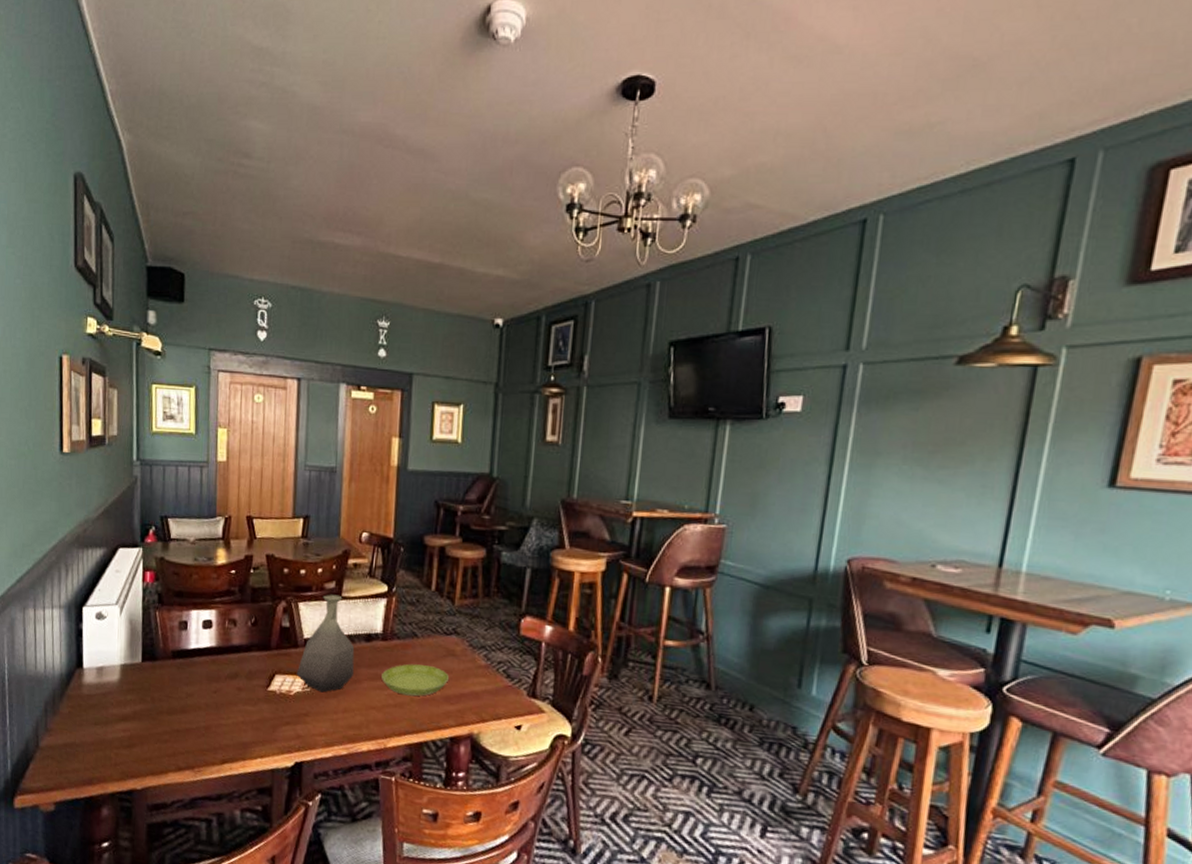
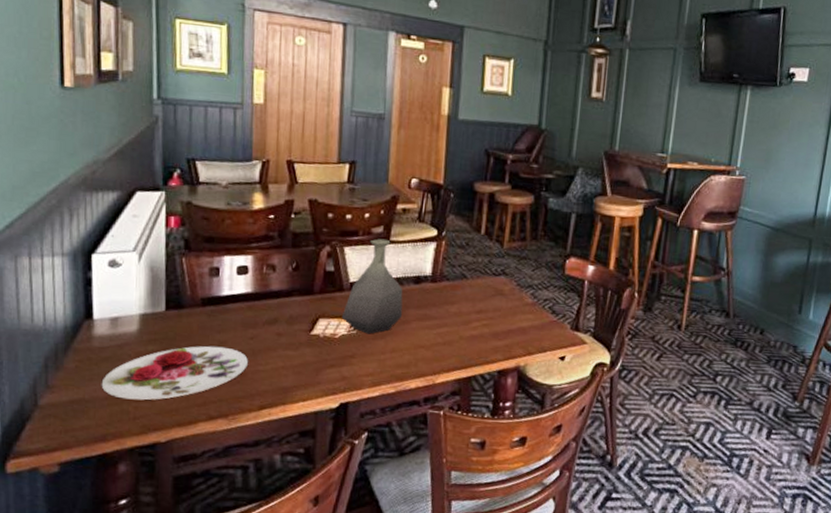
plate: none [89,697,212,748] -> present [101,345,248,401]
saucer: present [381,664,450,697] -> none [430,304,498,334]

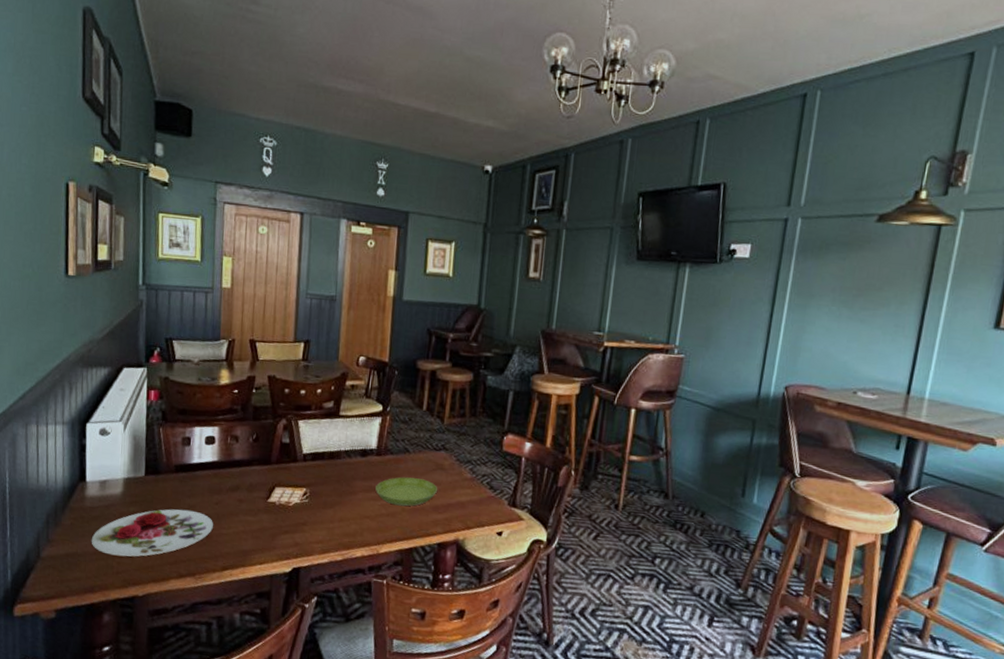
vase: present [341,238,403,334] -> none [295,413,351,504]
saucer: none [430,304,498,334] -> present [375,477,438,507]

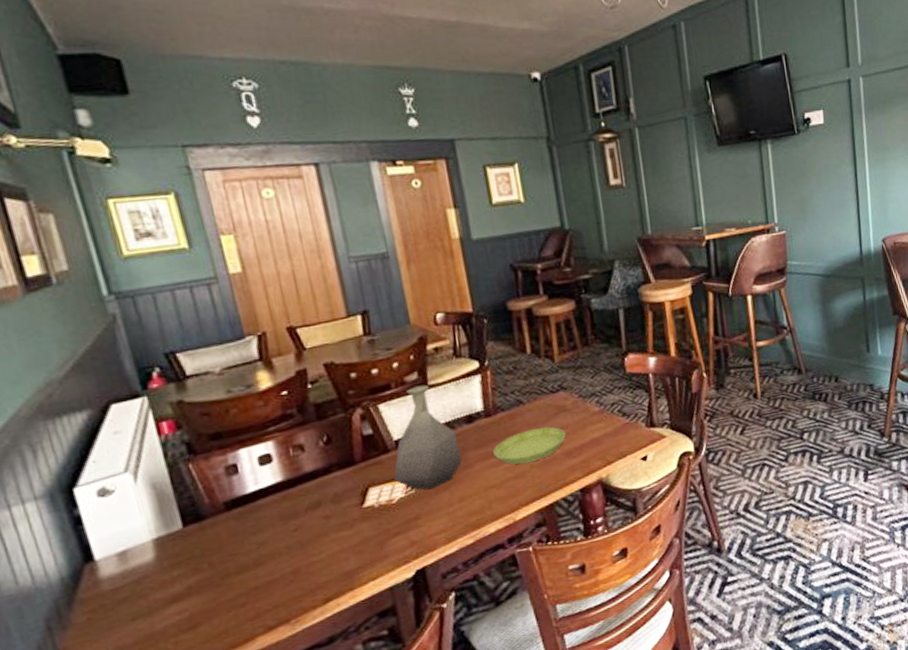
plate: present [91,509,213,557] -> none [125,547,299,639]
vase: none [295,413,351,504] -> present [393,384,462,490]

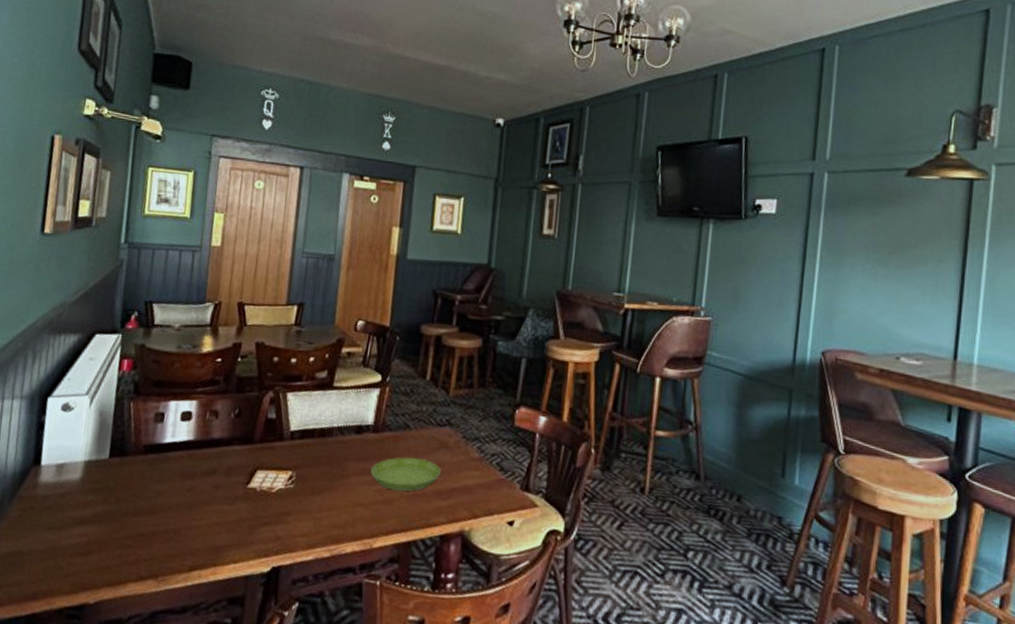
vase: present [393,384,462,490] -> none [279,384,344,489]

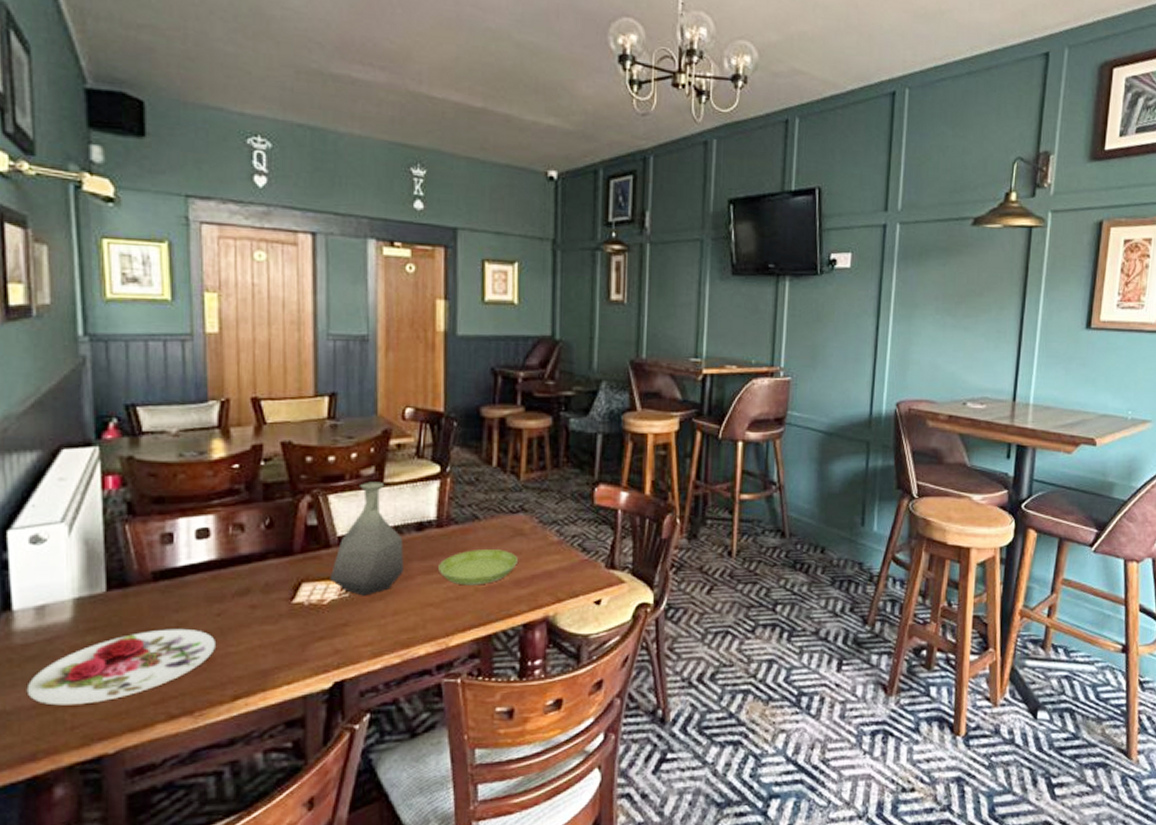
plate: none [39,497,183,556] -> present [26,628,215,706]
vase: none [279,384,344,489] -> present [329,481,404,596]

